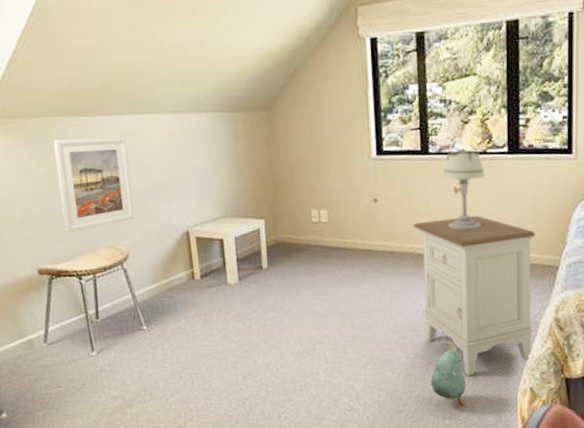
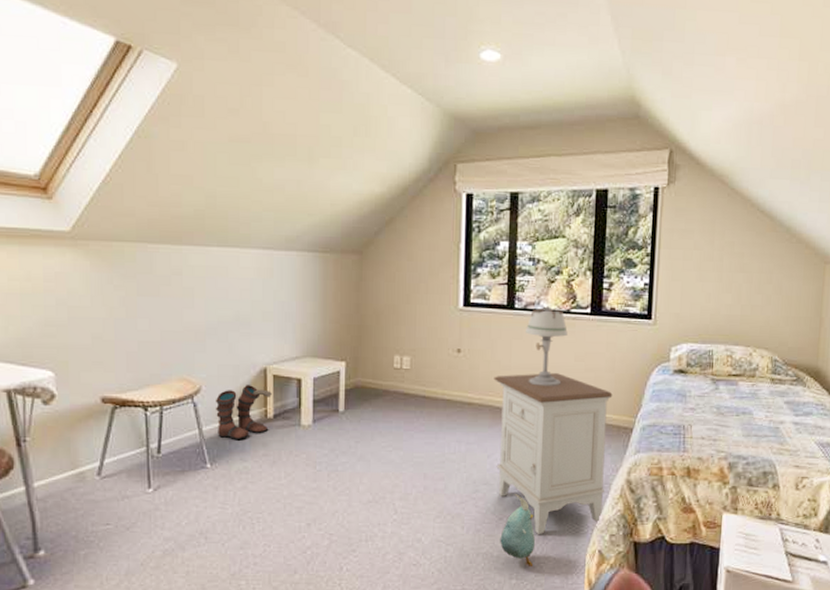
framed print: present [53,137,135,233] -> none [135,266,213,361]
boots: none [144,248,197,301] -> present [216,385,272,439]

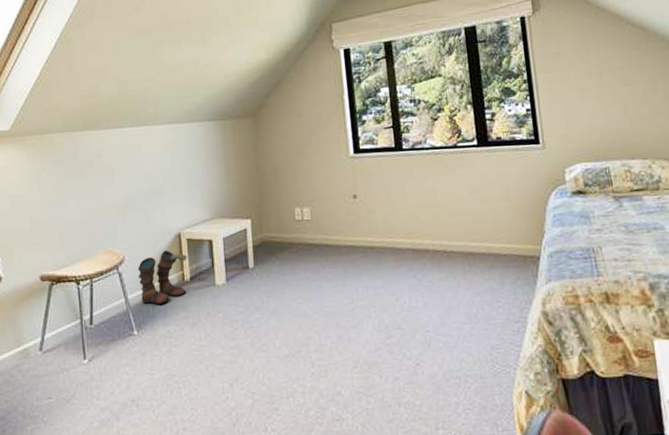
nightstand: present [494,373,613,534] -> none [392,208,522,378]
plush toy: present [500,494,535,568] -> none [420,336,458,415]
table lamp: present [526,306,568,386] -> none [416,143,459,223]

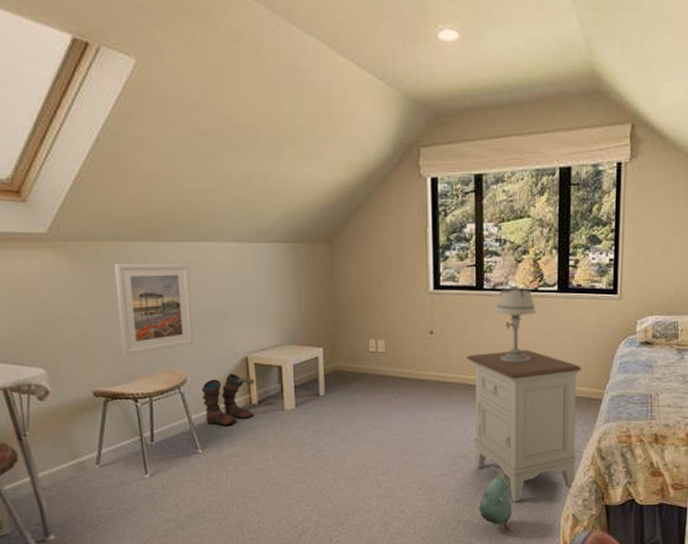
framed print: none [64,147,132,239] -> present [114,263,194,356]
nightstand: none [392,208,522,378] -> present [466,350,581,502]
table lamp: none [416,143,459,223] -> present [495,285,536,363]
plush toy: none [420,336,458,415] -> present [479,465,512,532]

